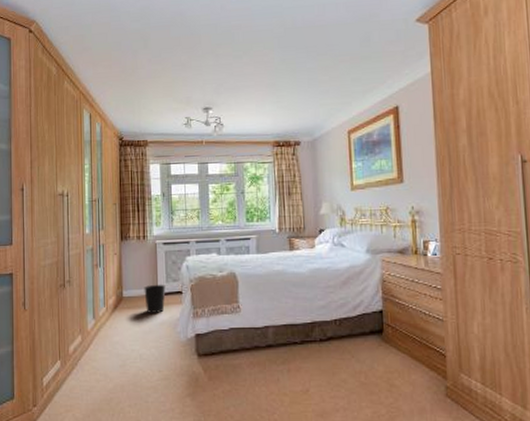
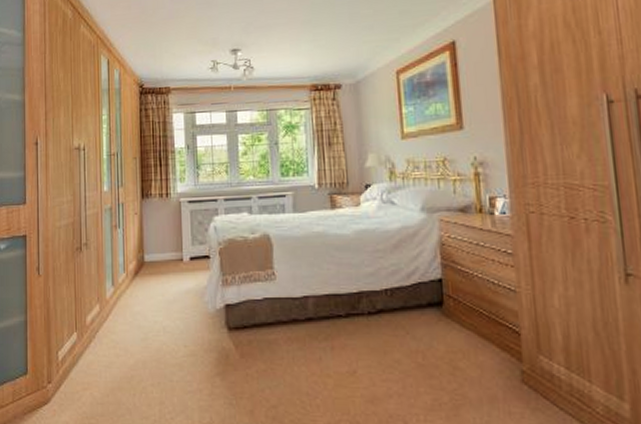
wastebasket: present [144,284,166,313] -> none [167,247,191,280]

